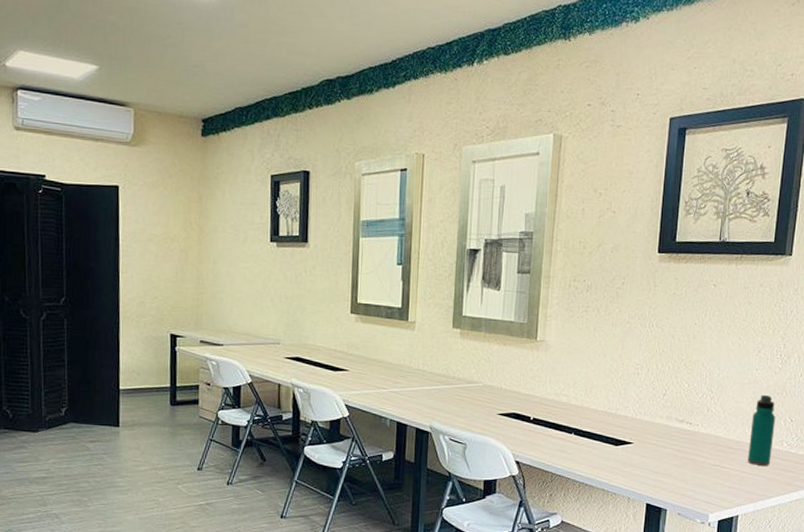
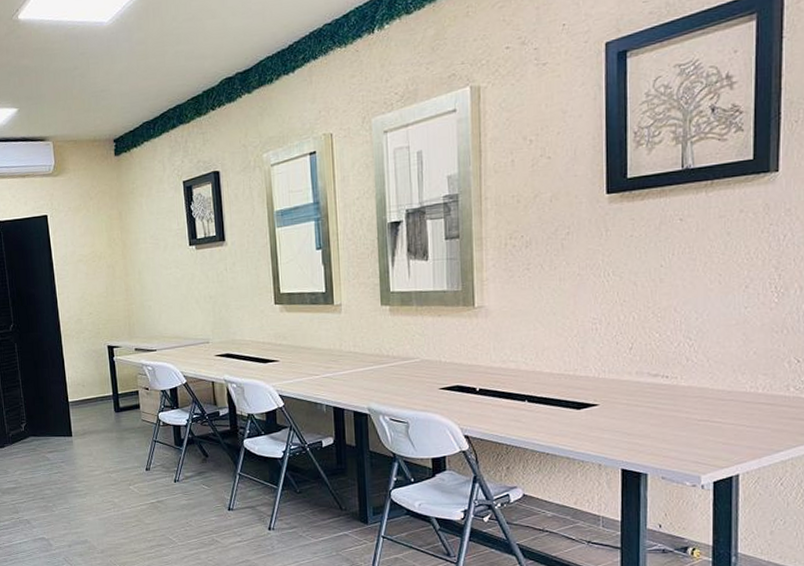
water bottle: present [748,394,776,466] -> none [744,334,777,416]

